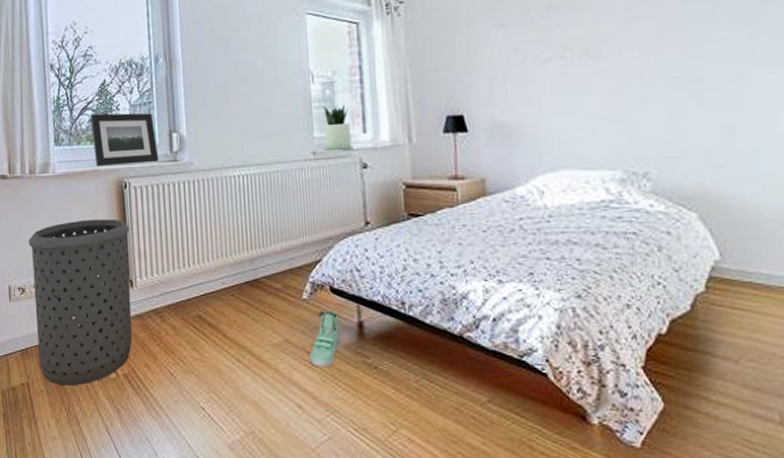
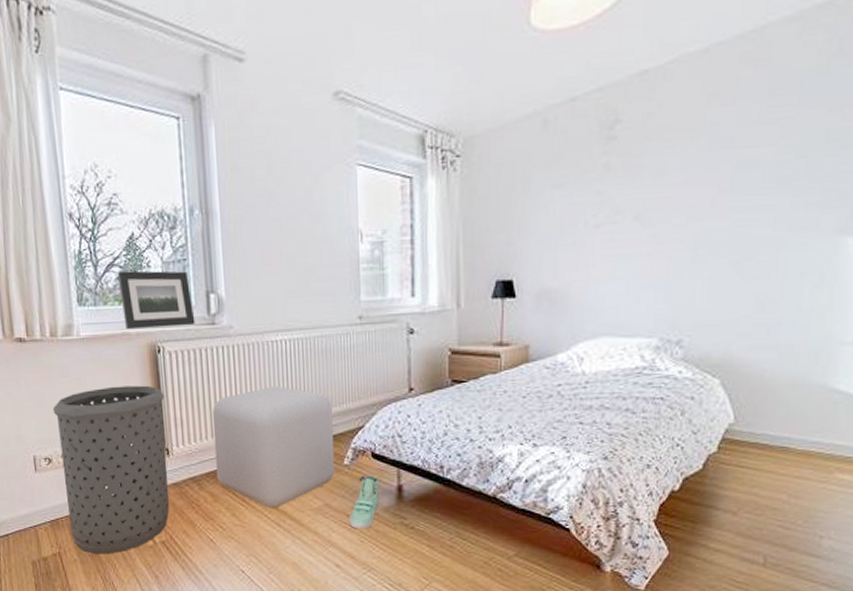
cube: none [173,219,293,344] -> present [212,385,334,509]
planter: present [322,104,354,152] -> none [369,266,401,316]

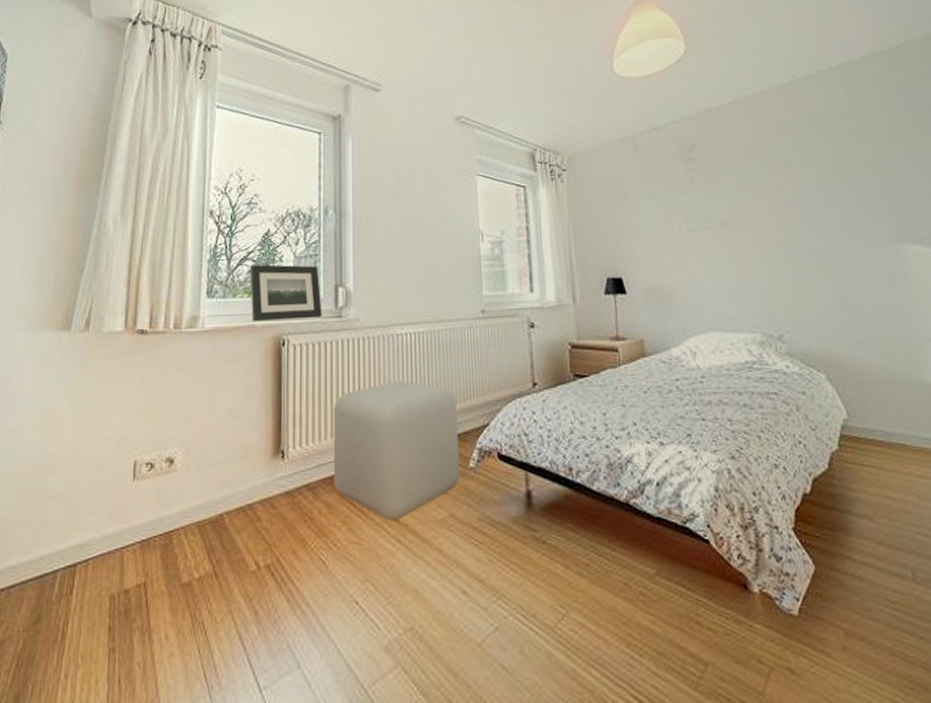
laundry basket: present [52,385,170,554] -> none [162,380,285,584]
sneaker: present [349,476,380,530] -> none [476,480,509,546]

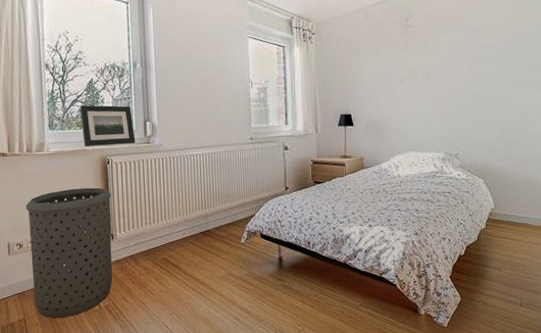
laundry basket: none [162,380,285,584] -> present [25,187,113,319]
cube: present [333,380,460,522] -> none [146,187,234,278]

